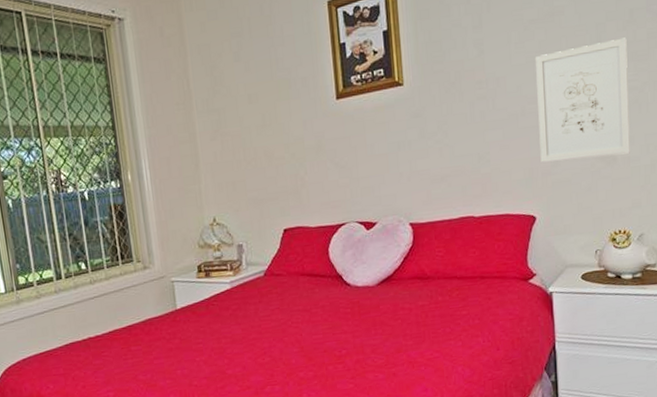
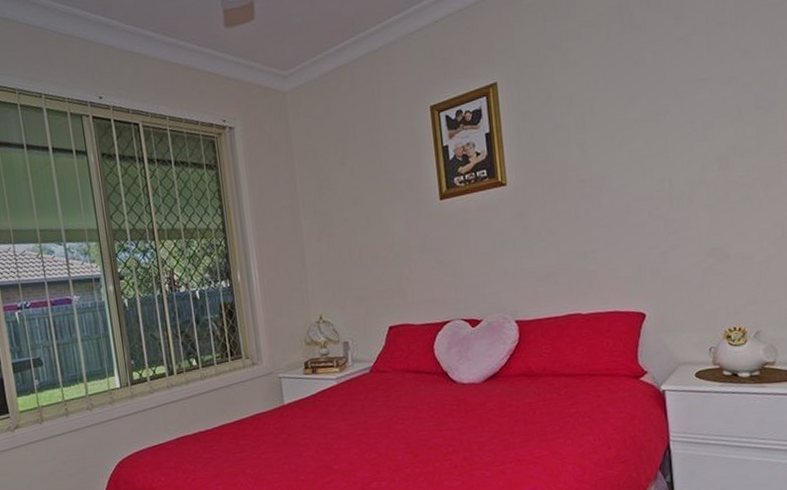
wall art: present [536,37,630,163] -> none [641,134,743,260]

